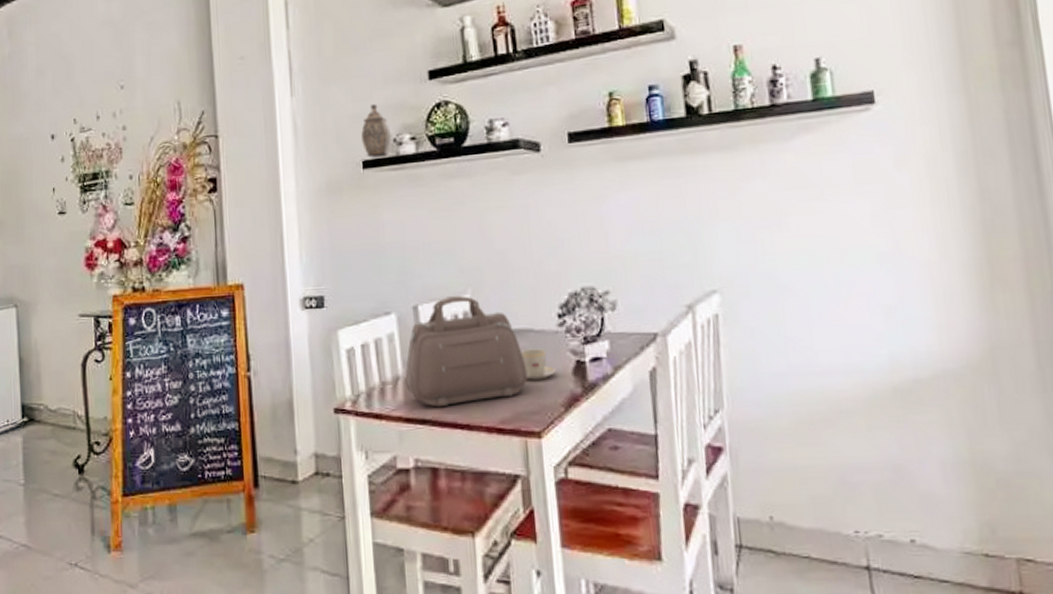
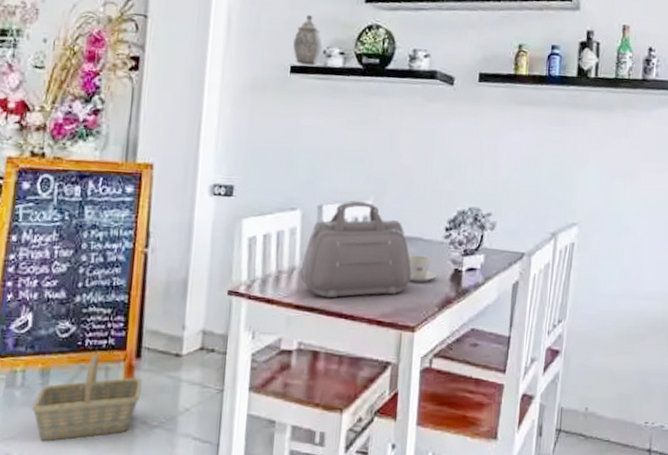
basket: none [165,486,264,580] -> present [32,354,142,442]

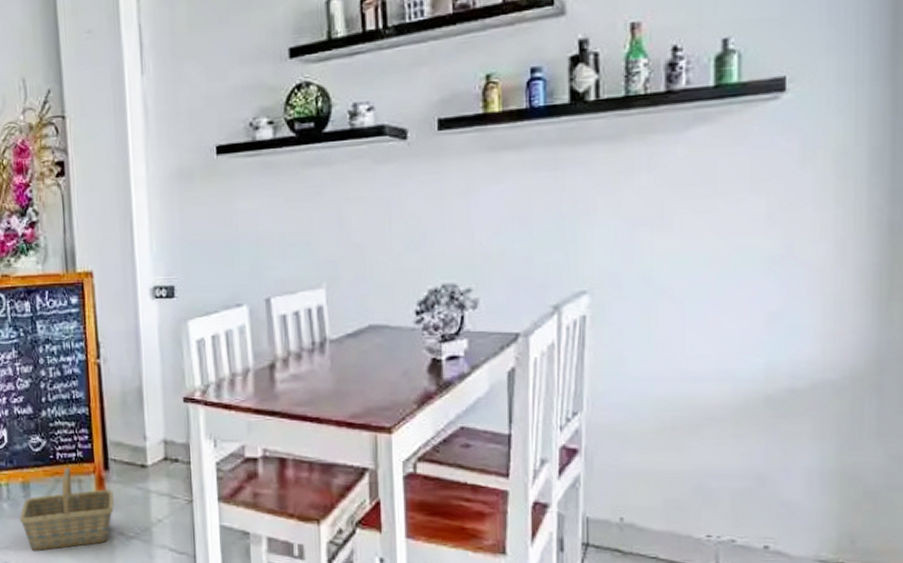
decorative jar: present [293,15,323,66] -> none [216,85,249,143]
handbag: present [300,201,412,298] -> none [255,289,381,400]
teacup: present [409,254,436,282] -> none [375,345,410,376]

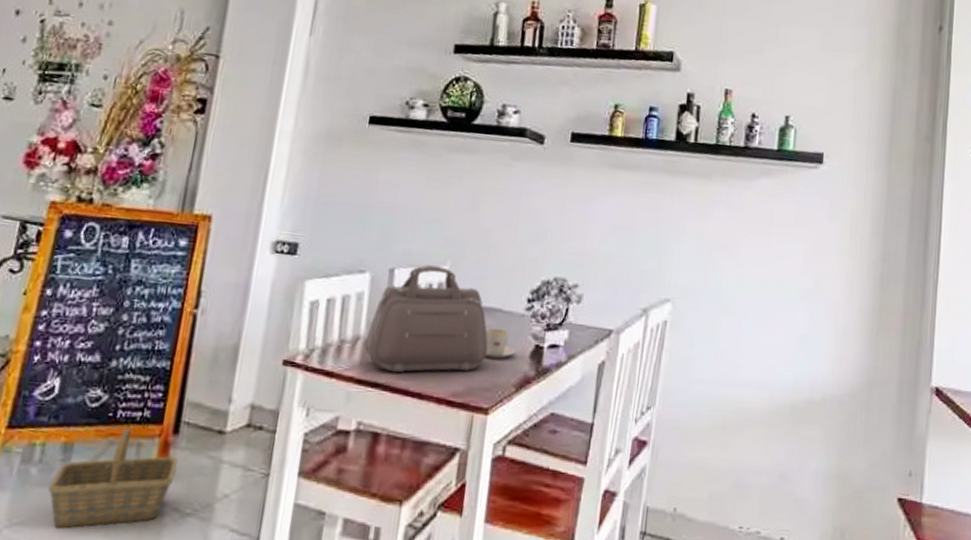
handbag: none [255,289,381,400] -> present [364,265,489,373]
teacup: none [375,345,410,376] -> present [485,327,515,359]

